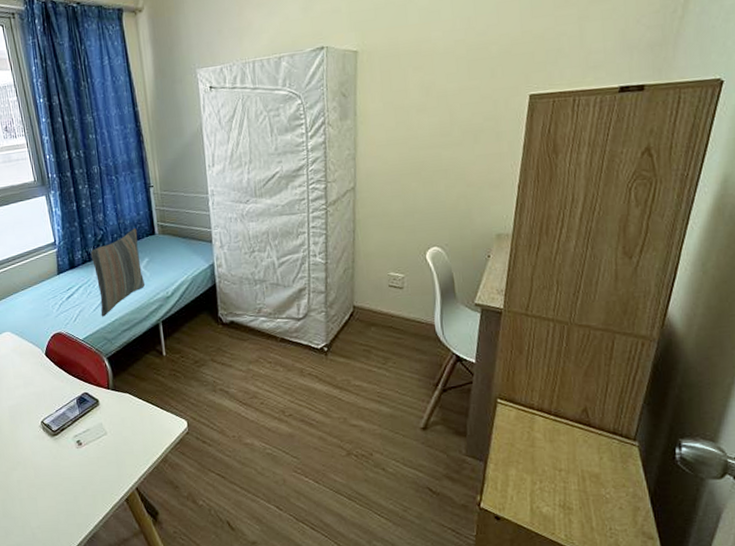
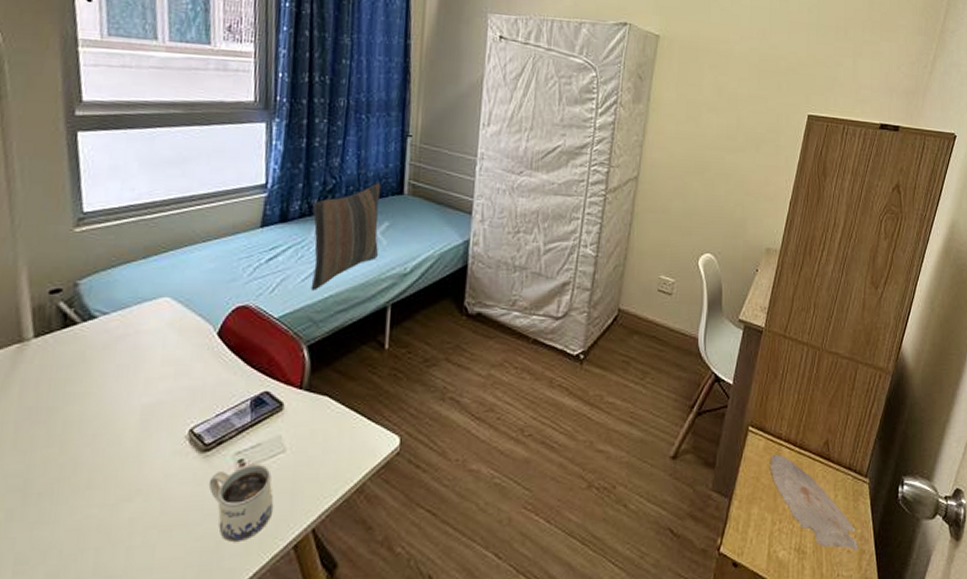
mug: none [61,443,107,496] -> present [208,463,274,542]
tissue: none [524,422,631,508] -> present [770,454,858,551]

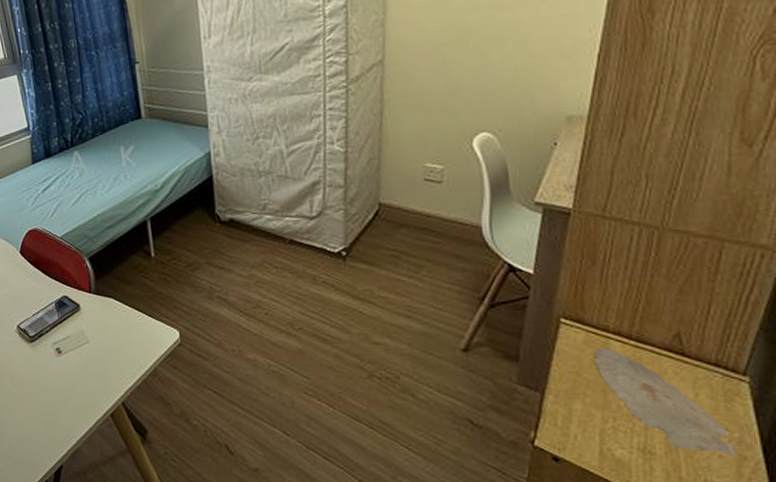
mug: present [208,463,274,542] -> none [39,351,90,408]
pillow: present [310,183,381,291] -> none [68,111,130,212]

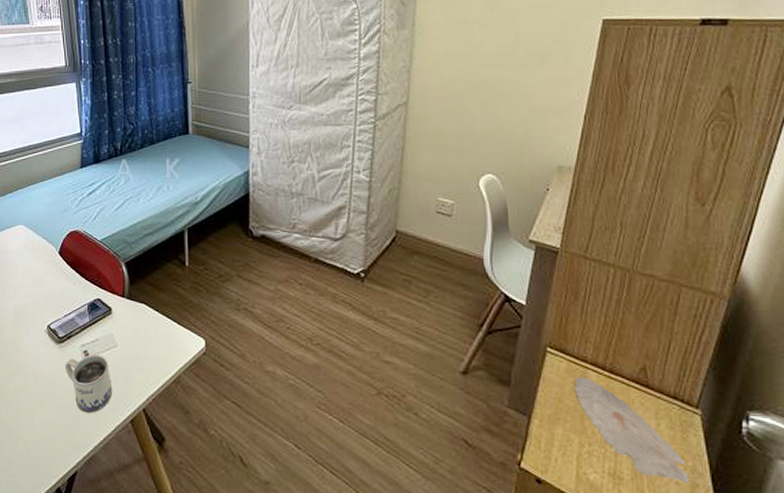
mug: none [39,351,90,408] -> present [65,354,113,413]

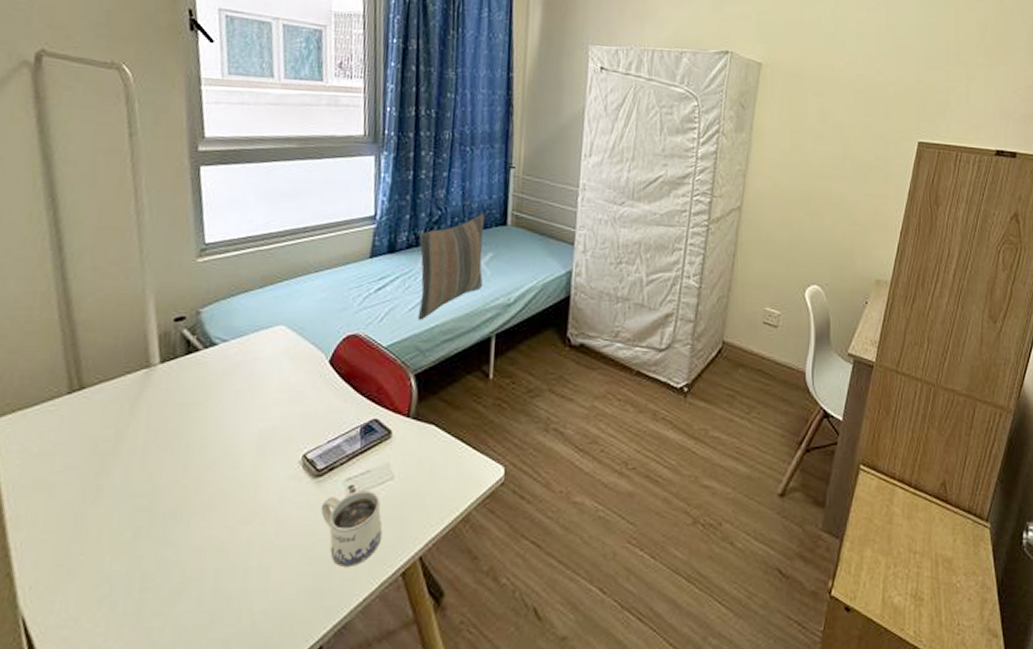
pillow: none [118,126,172,218] -> present [417,214,485,320]
tissue: present [575,377,689,484] -> none [884,494,979,600]

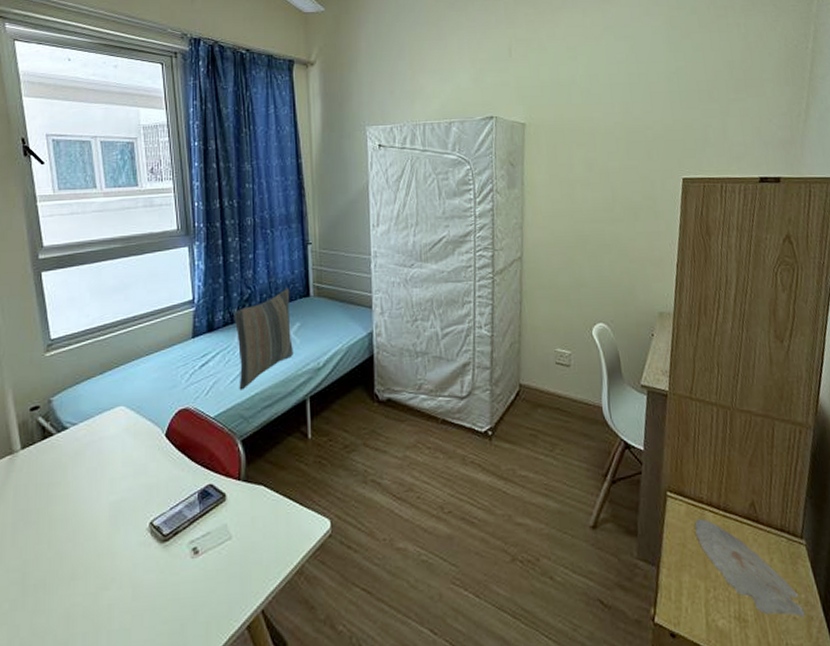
mug: present [320,490,383,567] -> none [169,550,226,624]
tissue: none [884,494,979,600] -> present [694,518,805,618]

